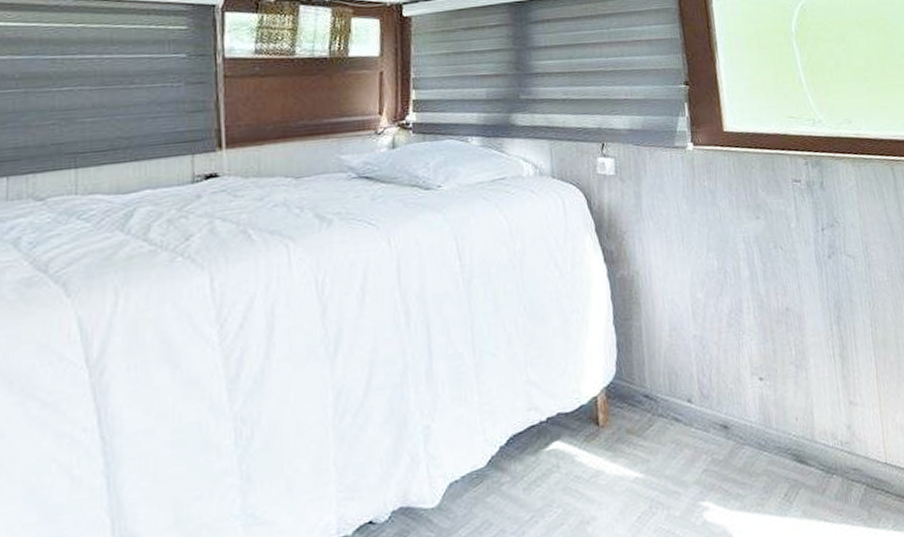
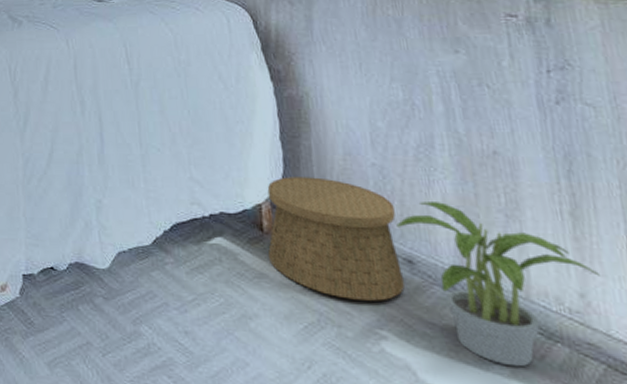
basket: none [602,357,722,479] -> present [267,177,405,301]
potted plant: none [714,363,860,507] -> present [396,202,600,367]

